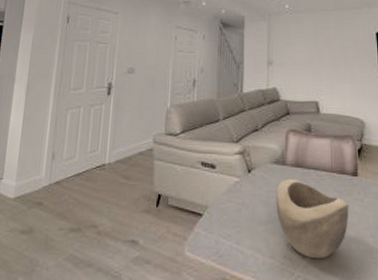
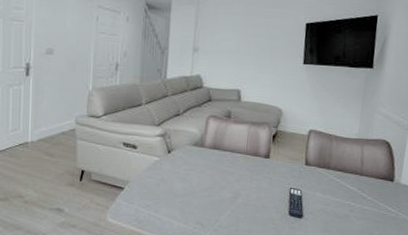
decorative bowl: present [276,178,349,260] -> none [192,159,259,225]

